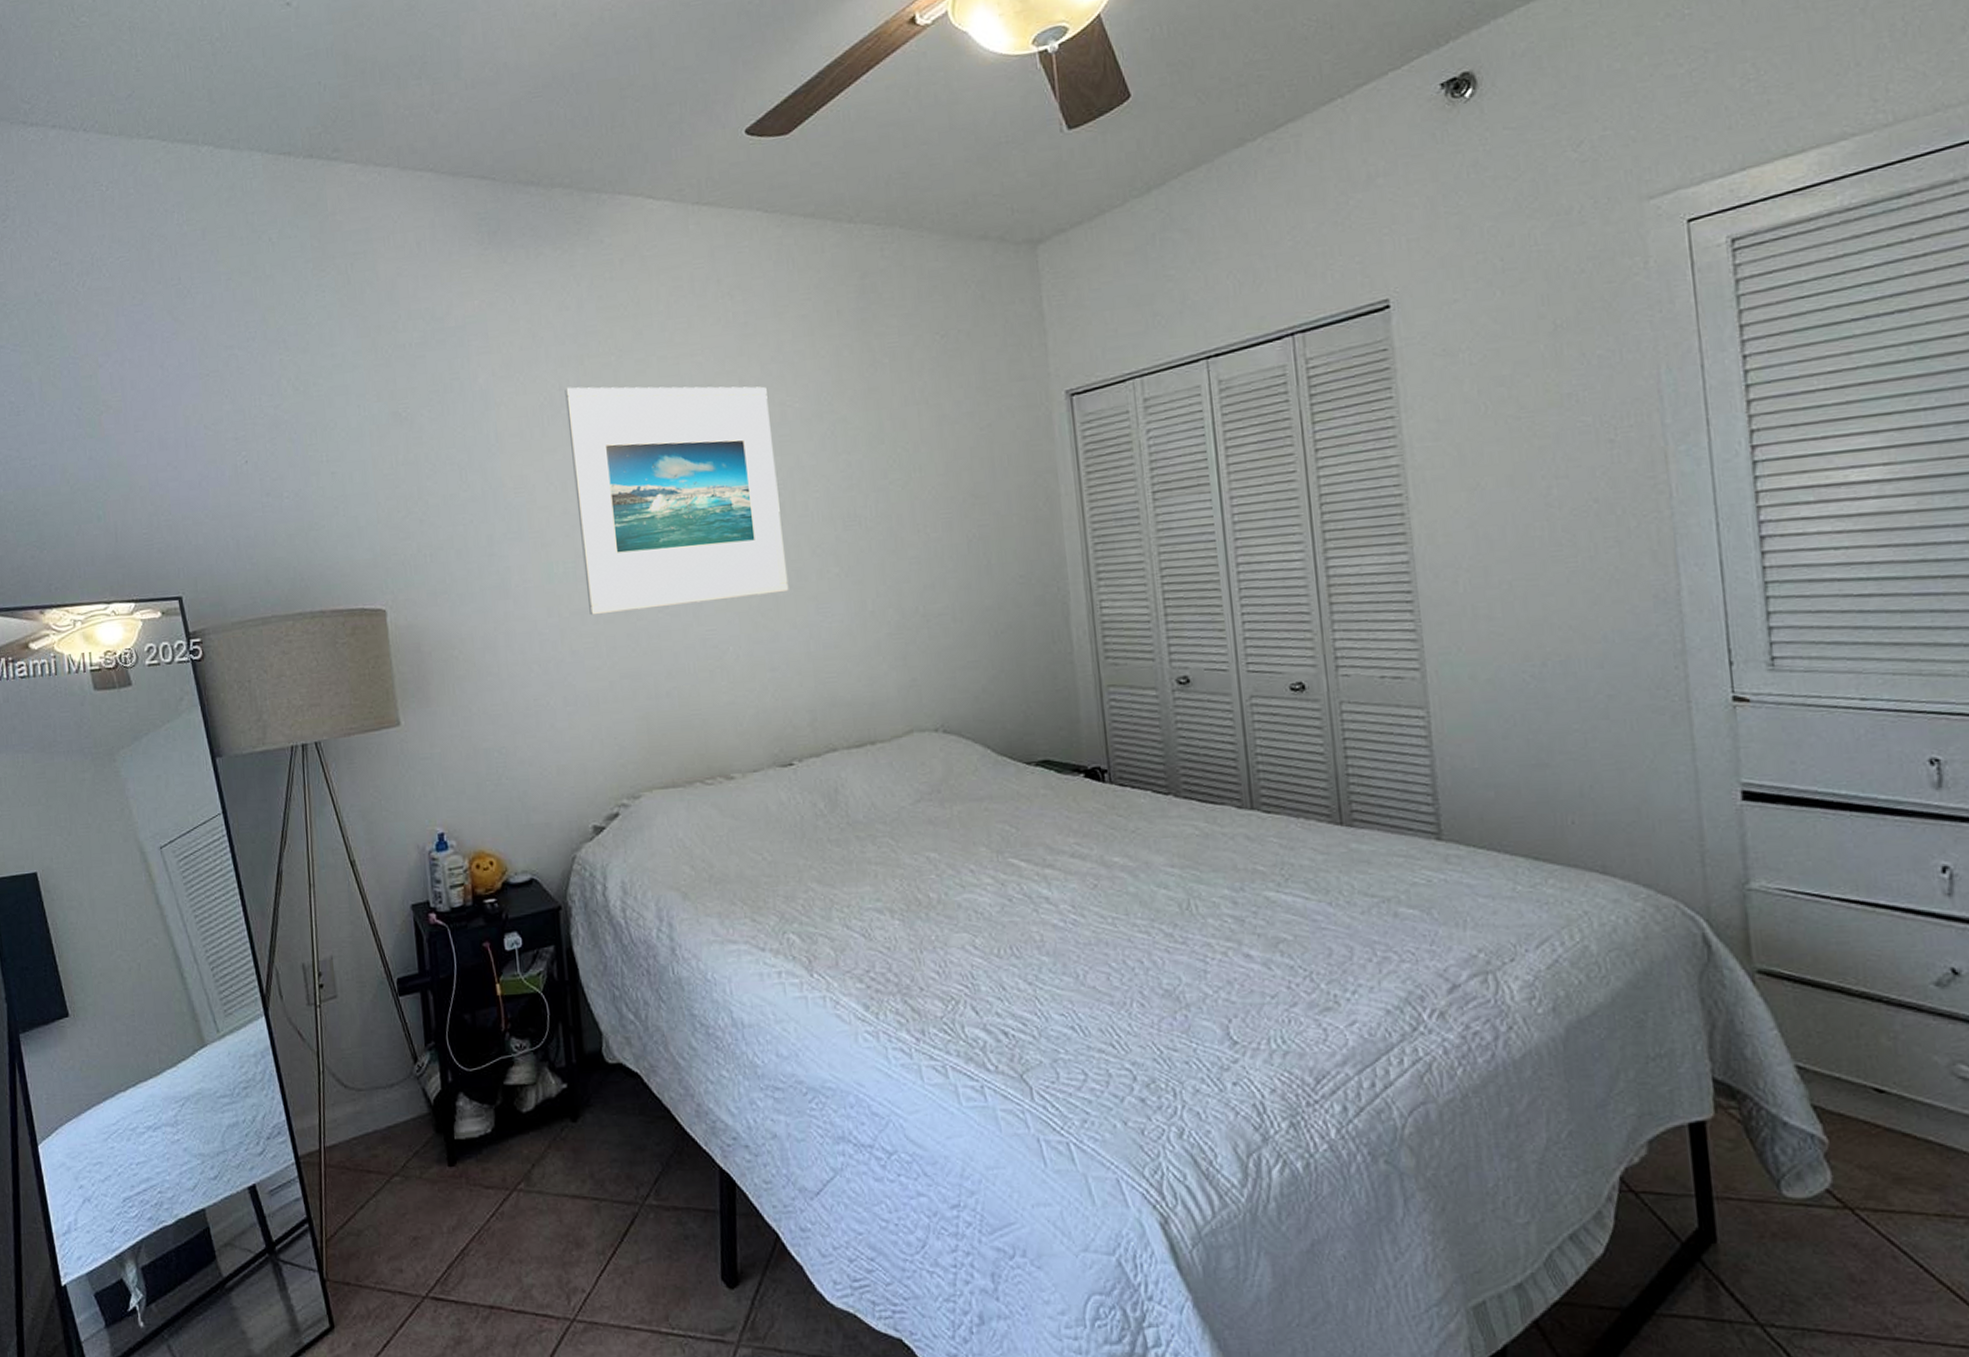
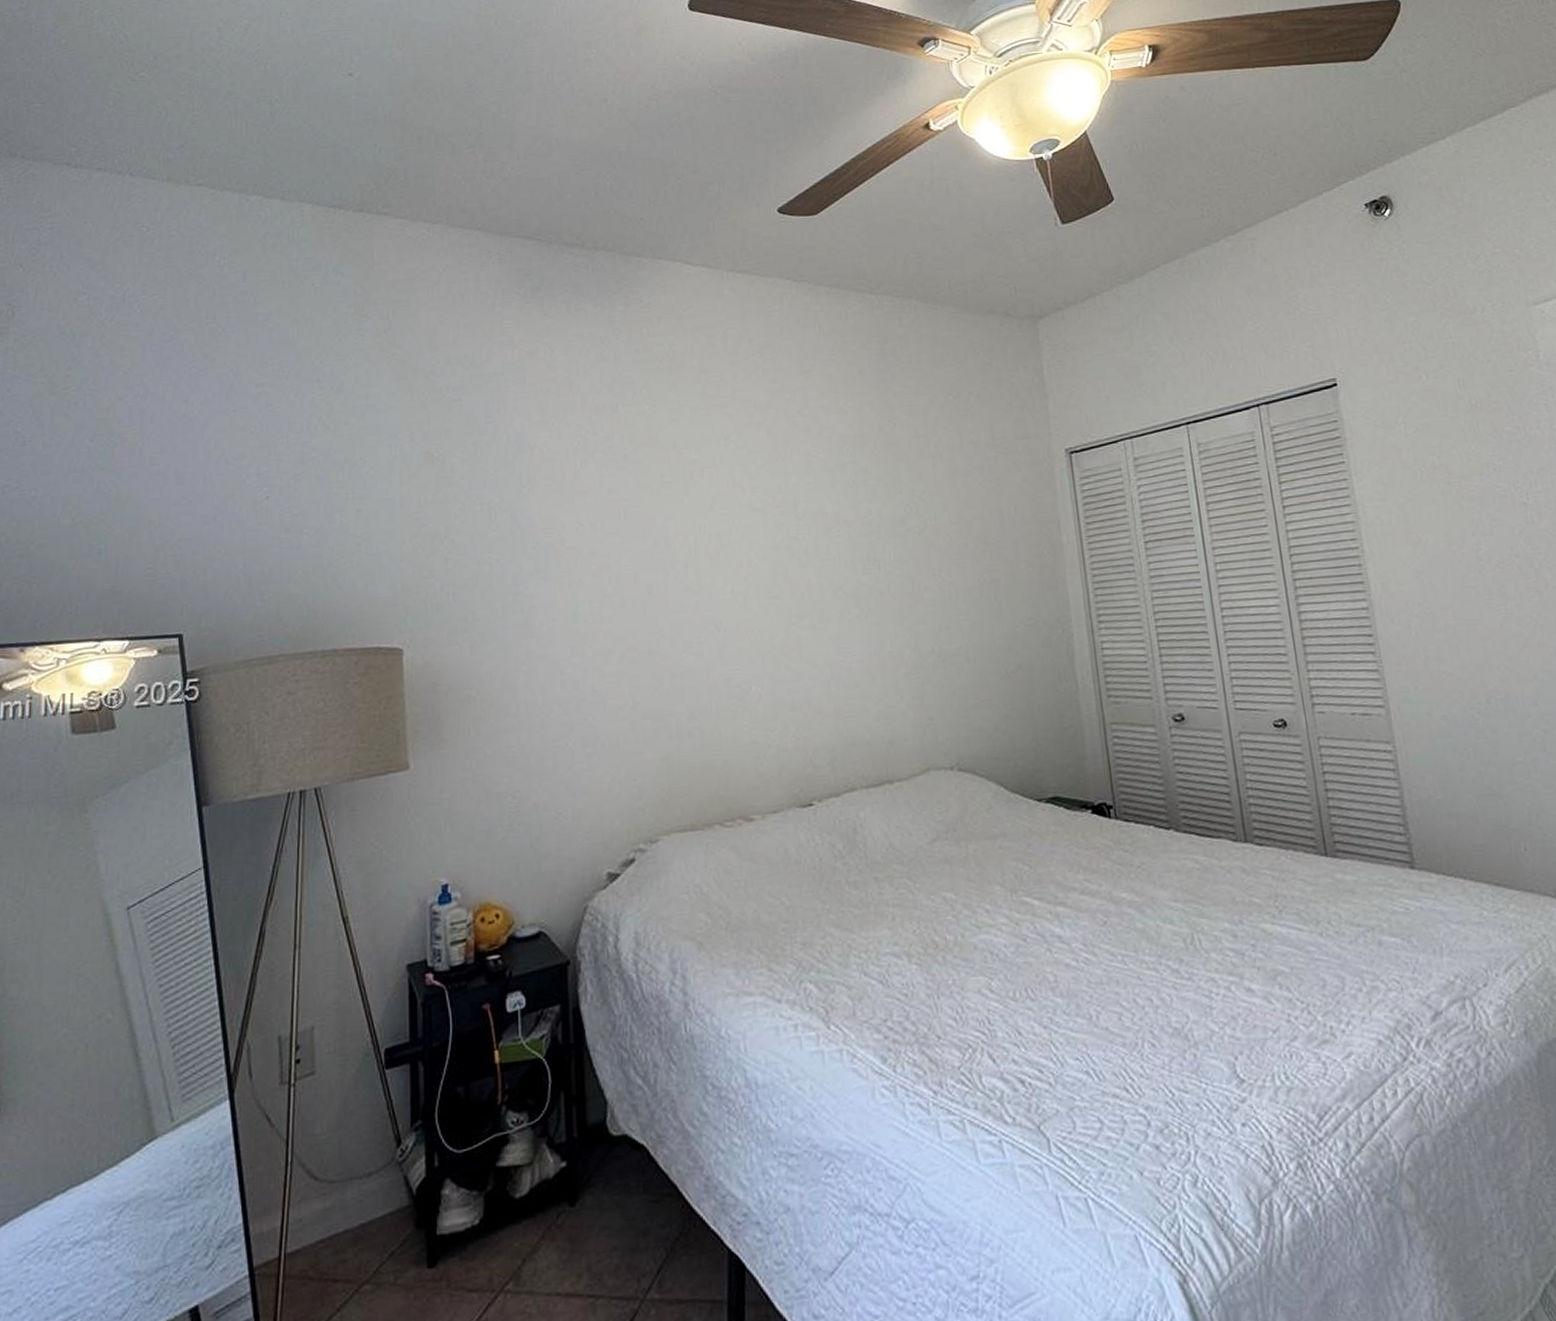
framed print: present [565,386,789,616] -> none [599,433,811,655]

